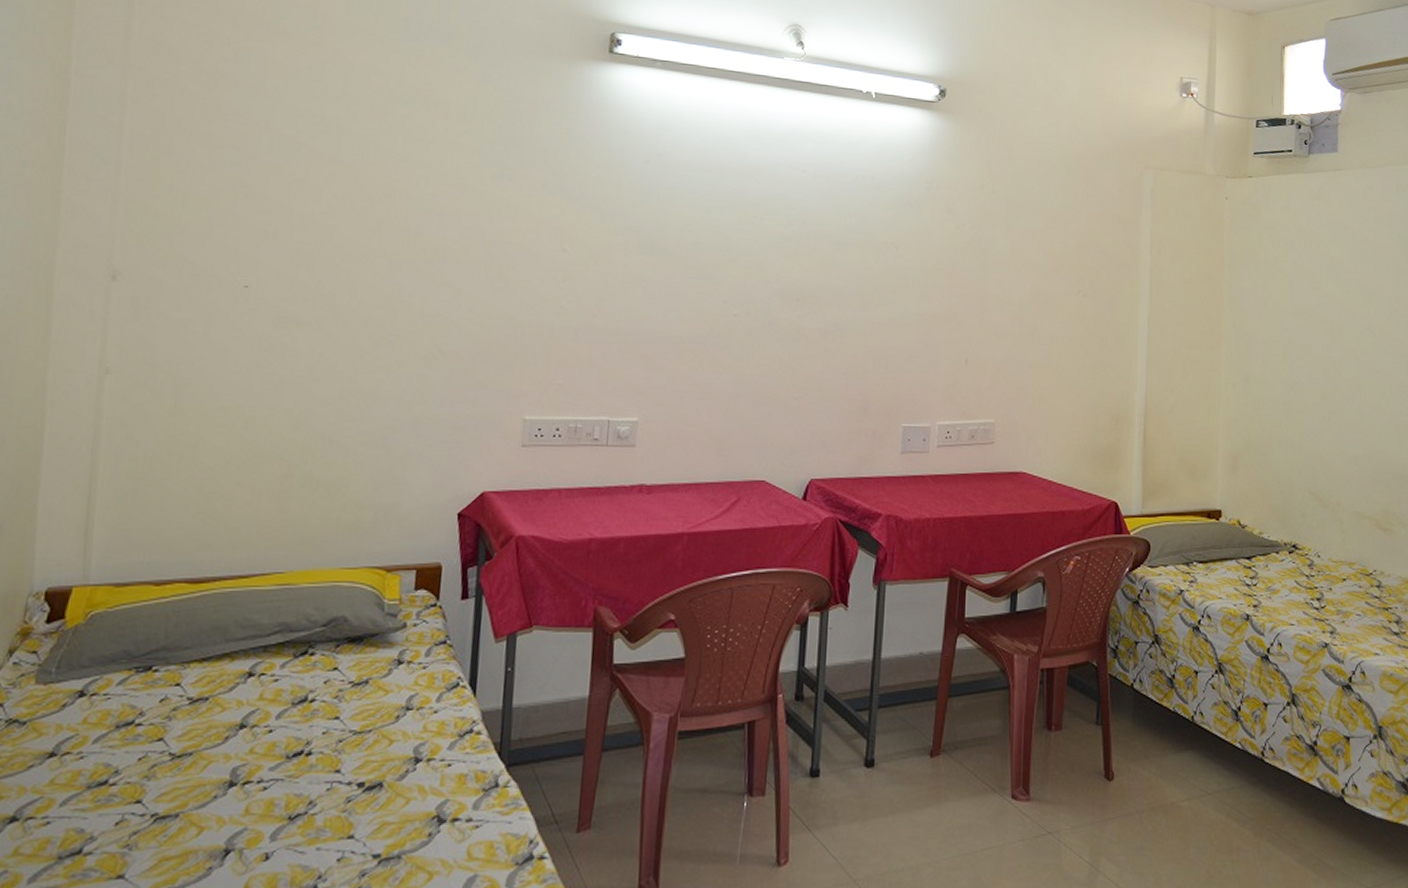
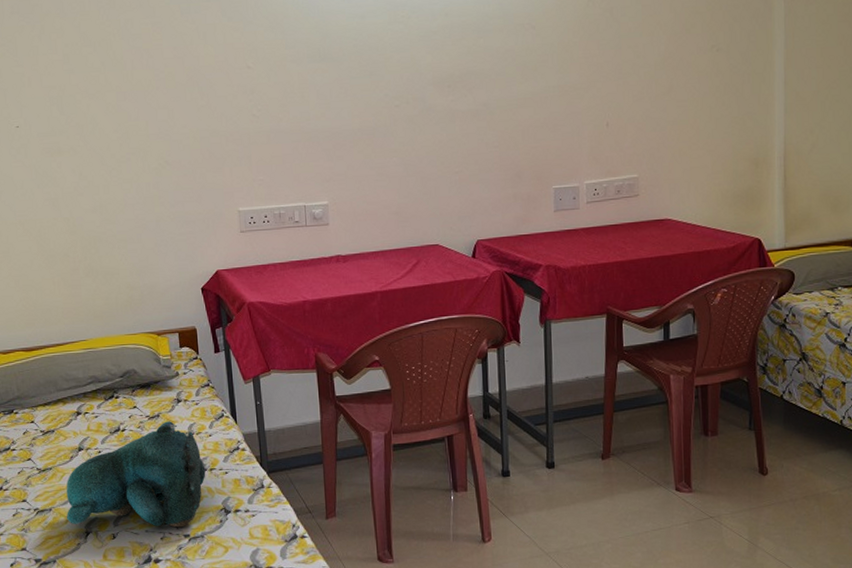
teddy bear: none [198,690,421,844] -> present [66,421,206,528]

